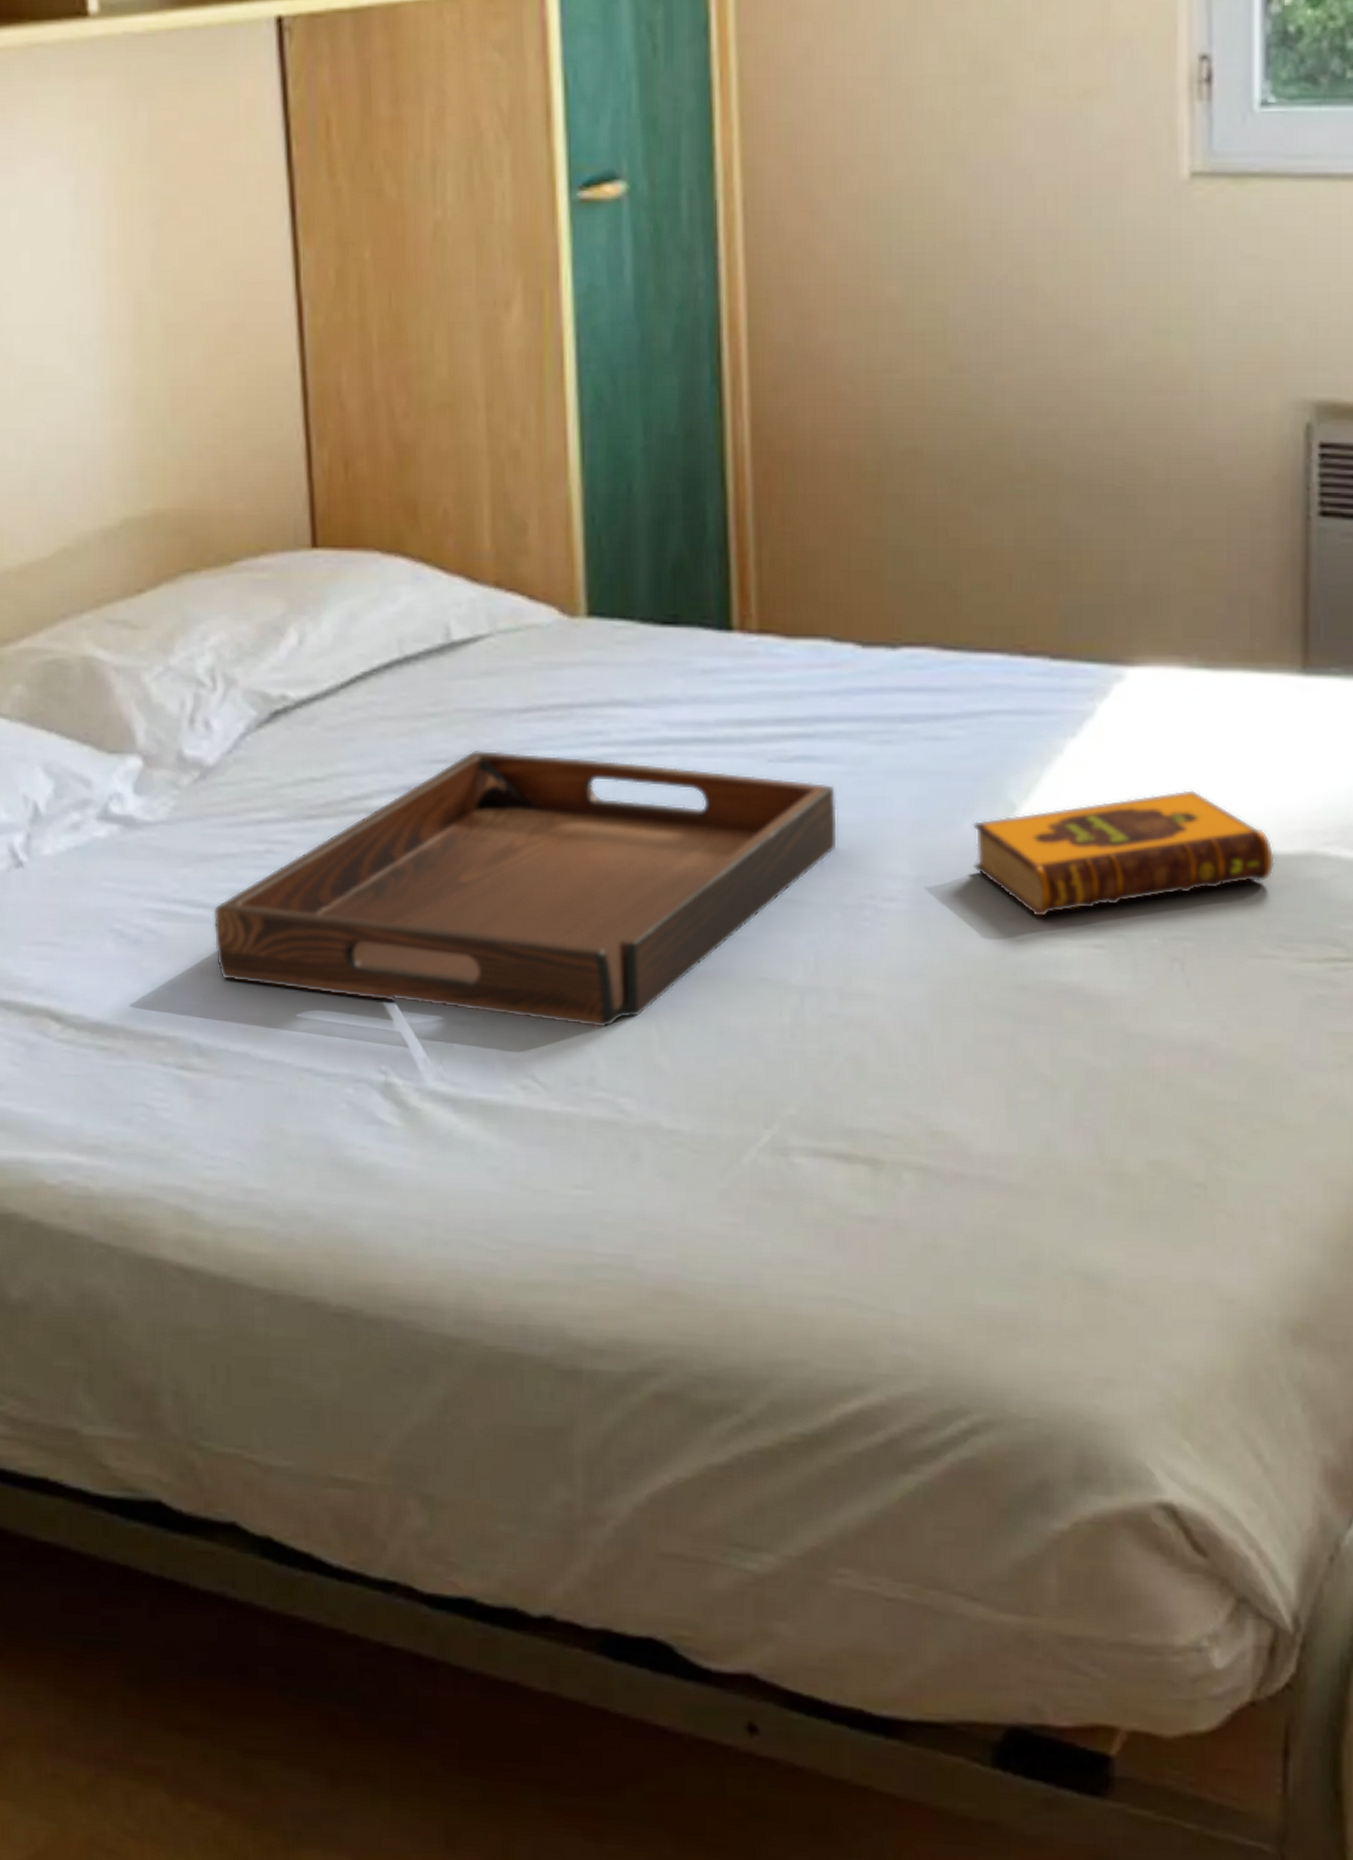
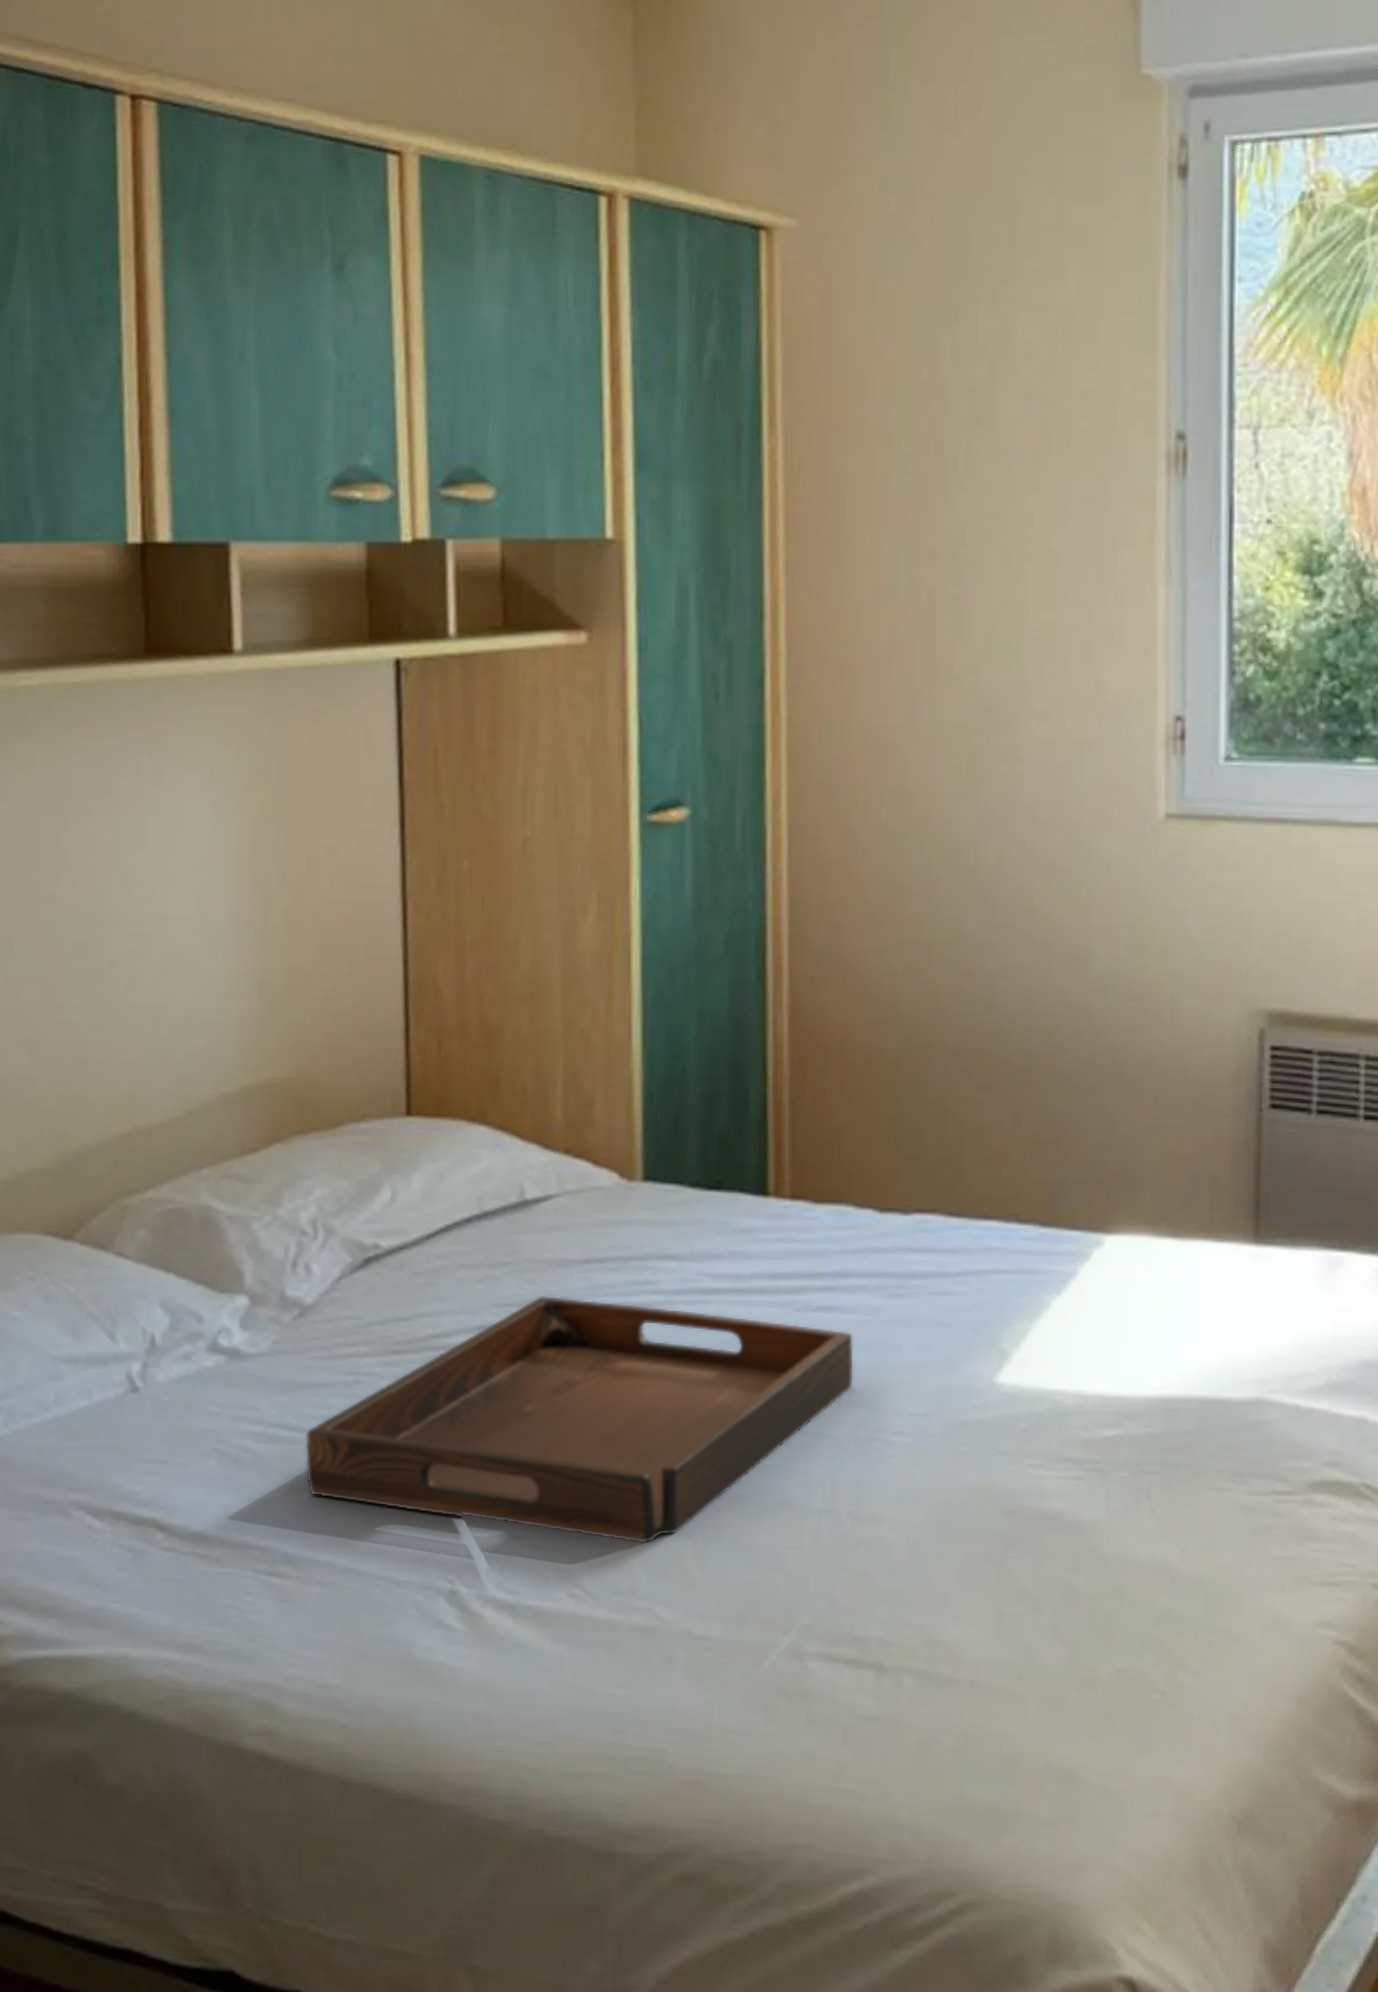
hardback book: present [972,789,1275,918] -> none [970,1341,1228,1452]

